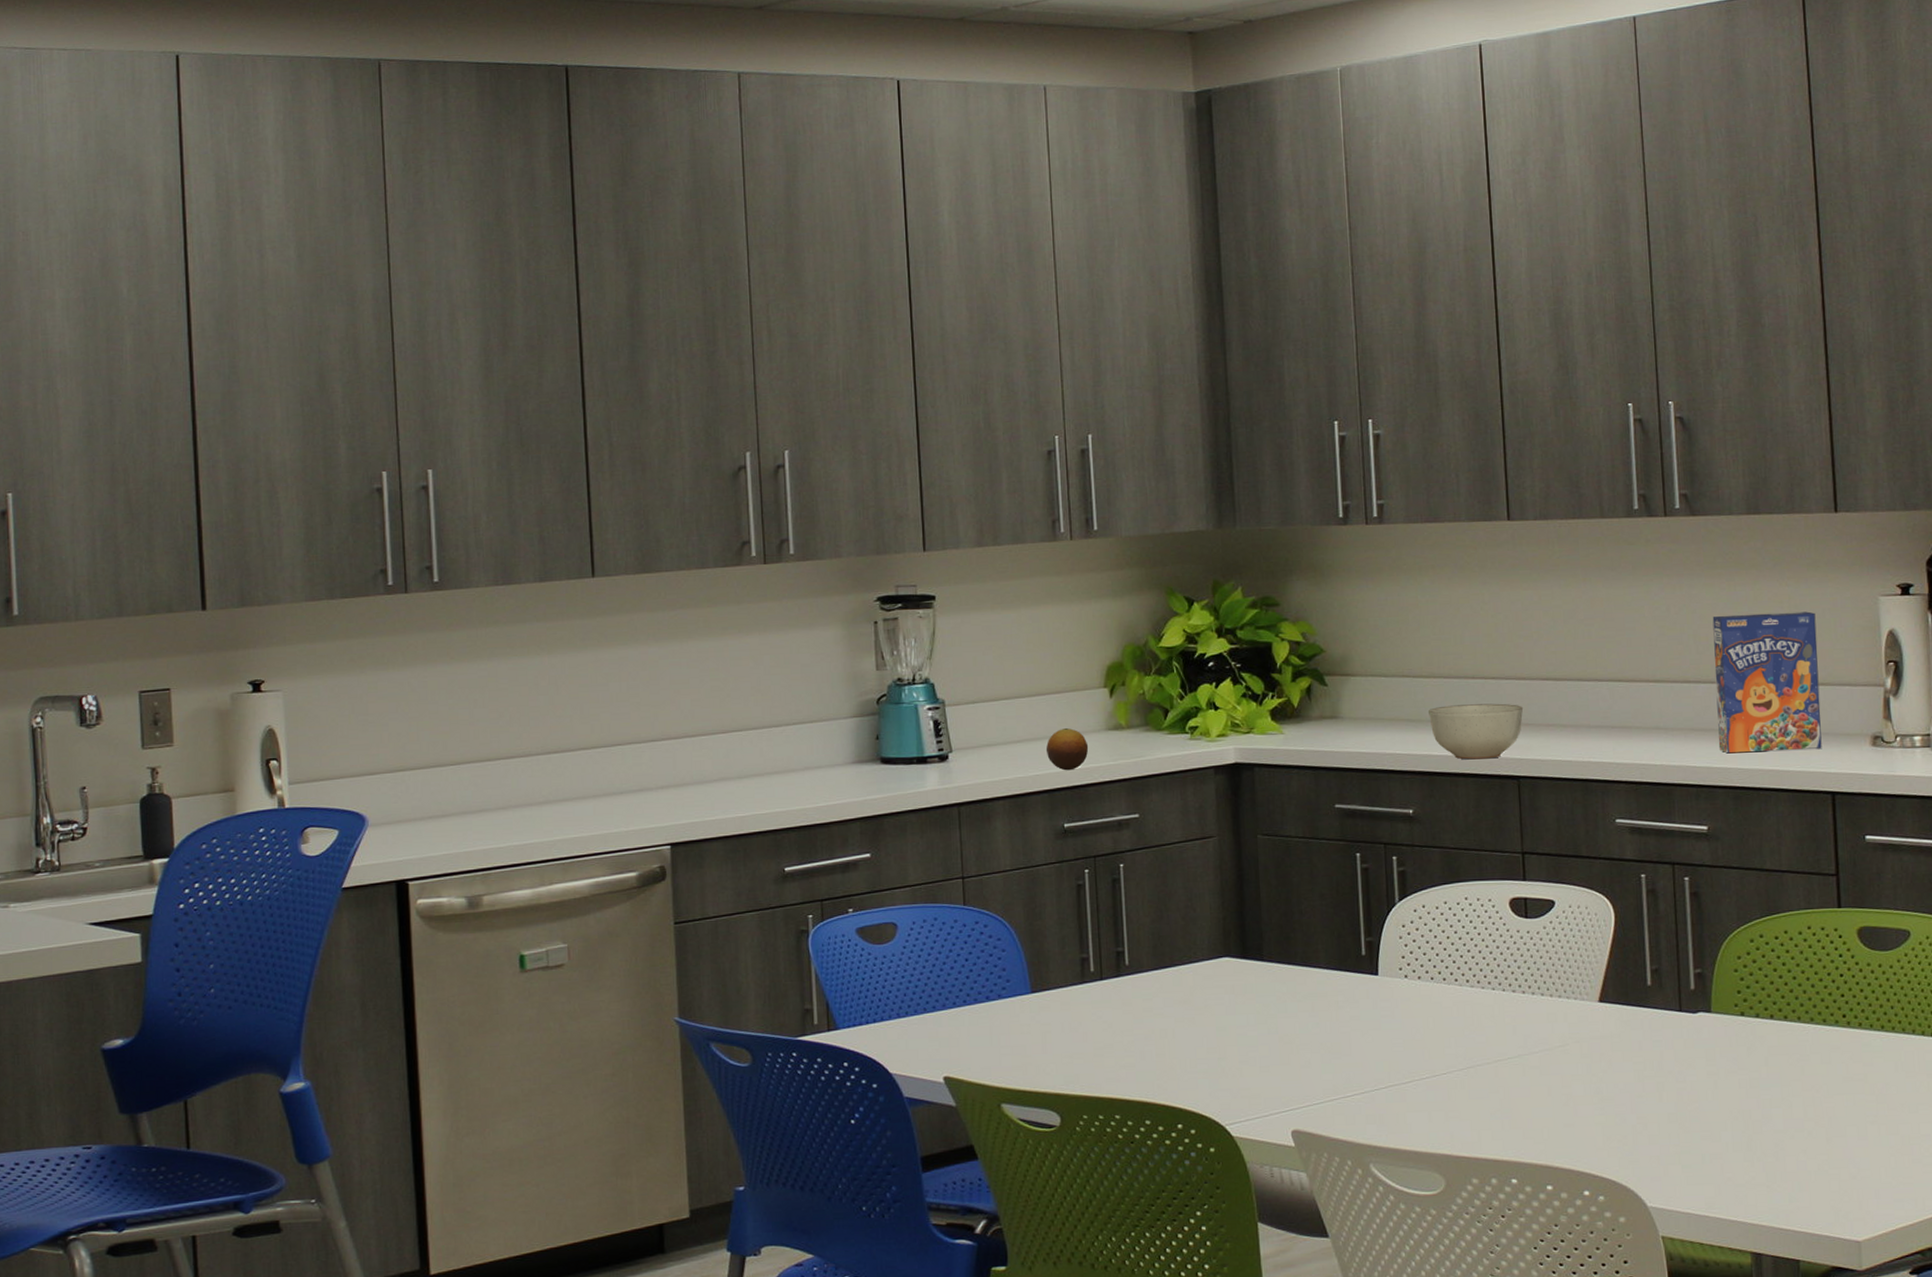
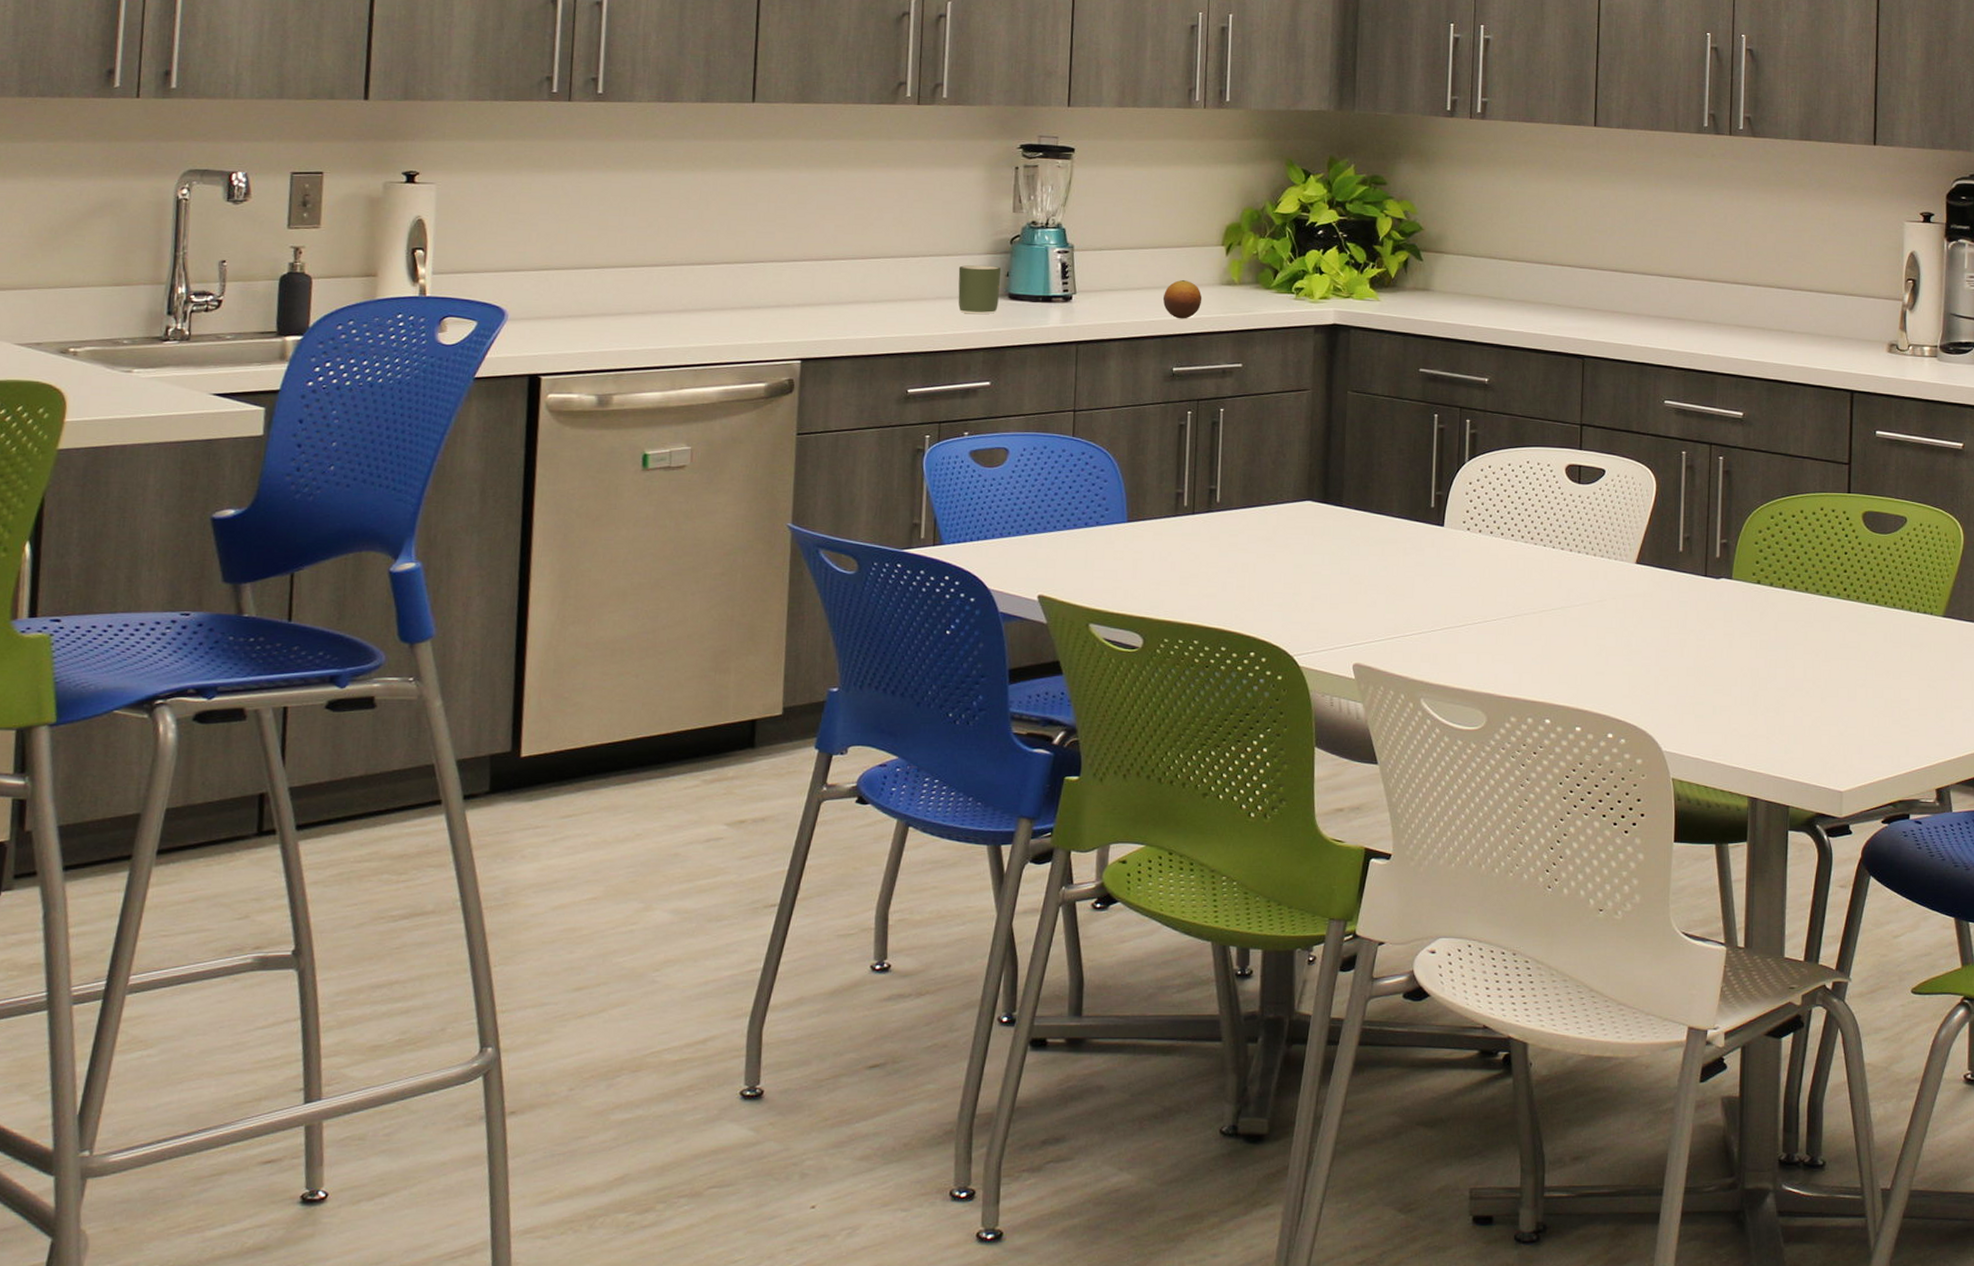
mug: none [825,729,871,783] -> present [958,264,1002,315]
bowl: present [1429,703,1524,760] -> none [1510,287,1594,338]
cereal box: present [1712,611,1822,754] -> none [1758,227,1850,351]

